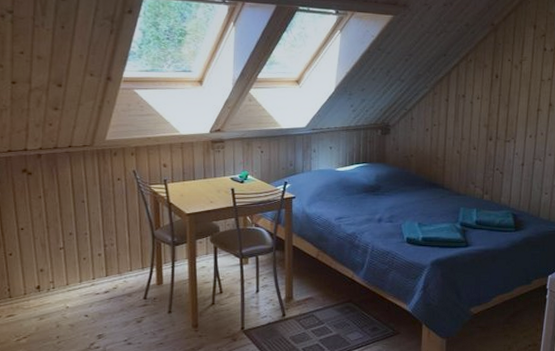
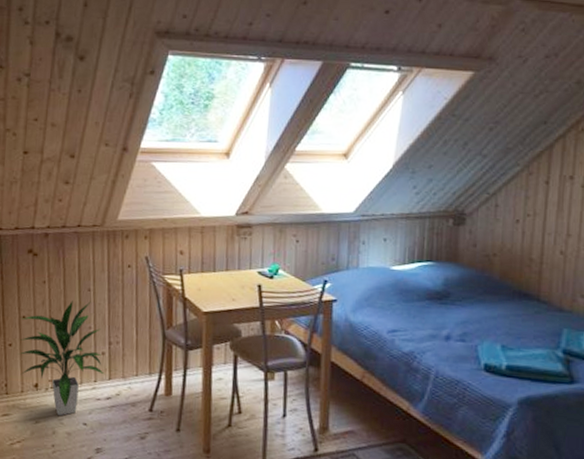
indoor plant: none [19,211,101,311] -> present [18,301,104,415]

